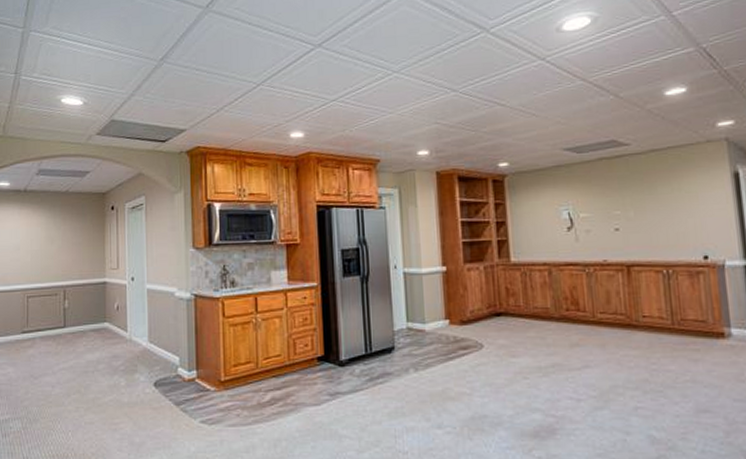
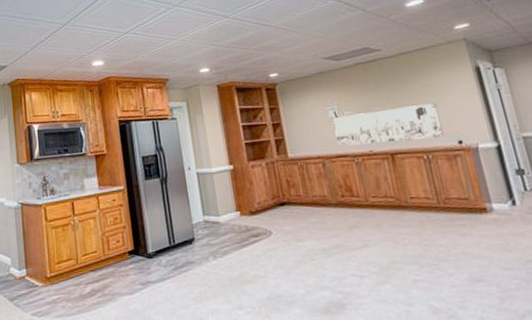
wall art: none [566,211,689,254] -> present [332,103,444,147]

